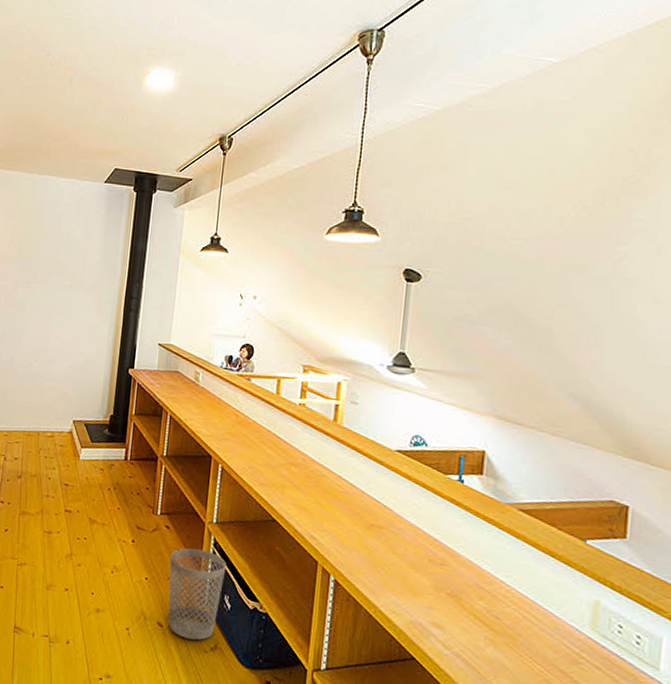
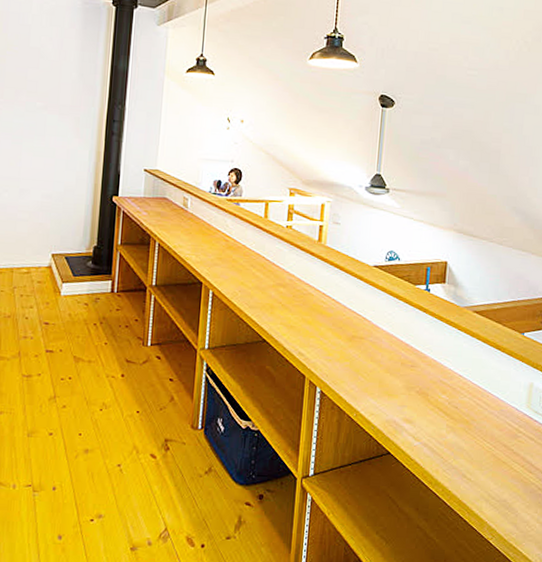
wastebasket: present [168,548,227,640] -> none [161,376,219,466]

